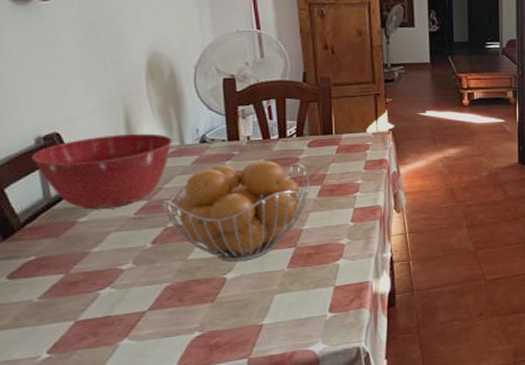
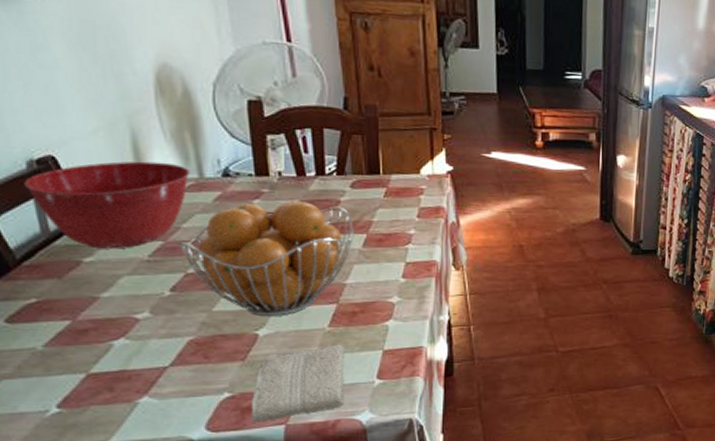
washcloth: none [218,284,301,357] -> present [251,345,344,422]

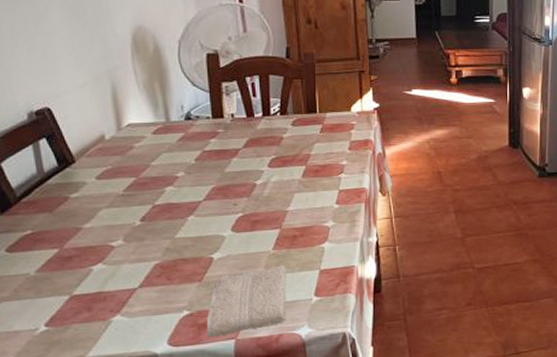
mixing bowl: present [24,161,190,249] -> none [25,109,159,186]
fruit basket: present [180,201,354,317] -> none [149,139,295,242]

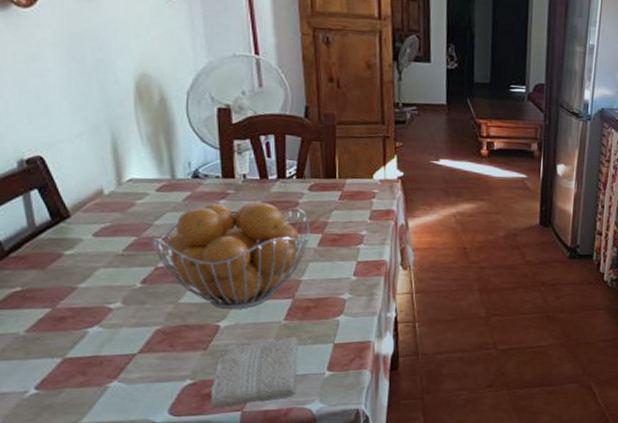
fruit basket: none [149,139,295,242] -> present [152,202,310,310]

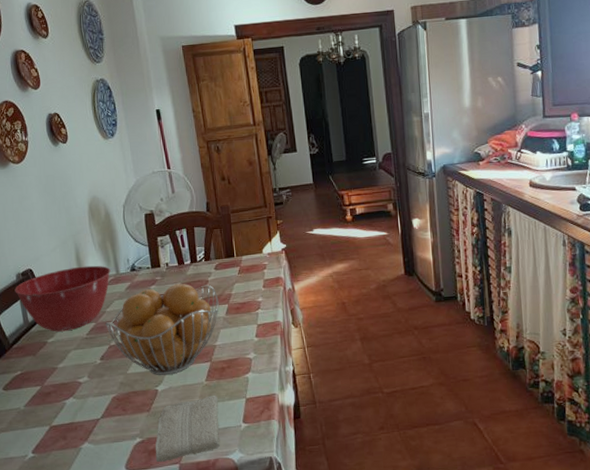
mixing bowl: none [14,162,163,243] -> present [14,265,111,332]

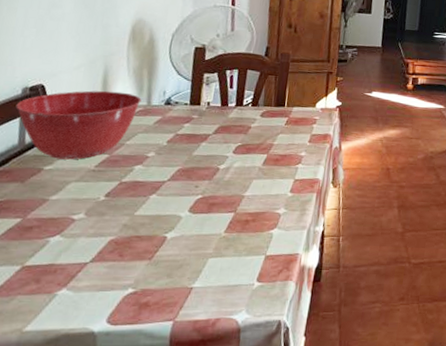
fruit basket: present [105,284,219,376] -> none [121,126,258,222]
washcloth: present [155,396,220,462] -> none [146,249,234,317]

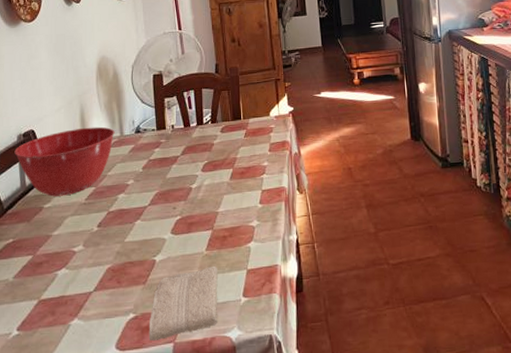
washcloth: none [146,249,234,317] -> present [149,267,218,340]

